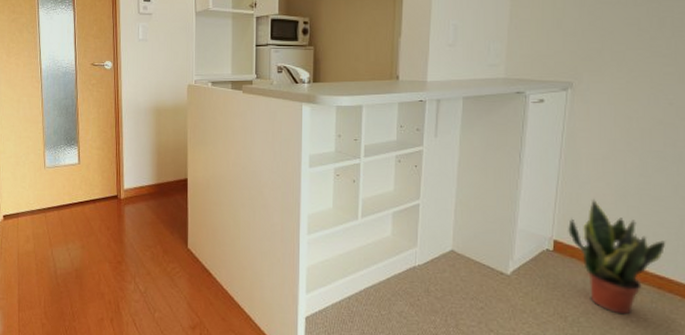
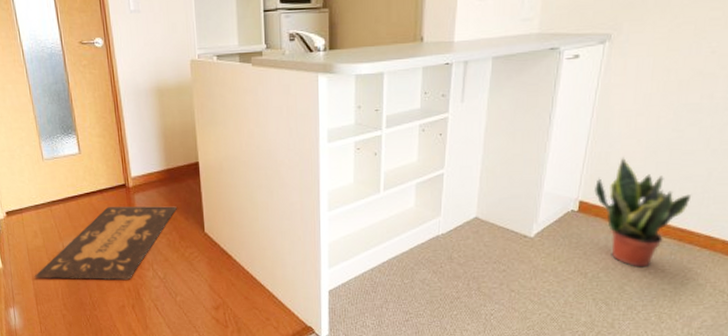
doormat: none [20,217,163,291] -> present [34,206,177,280]

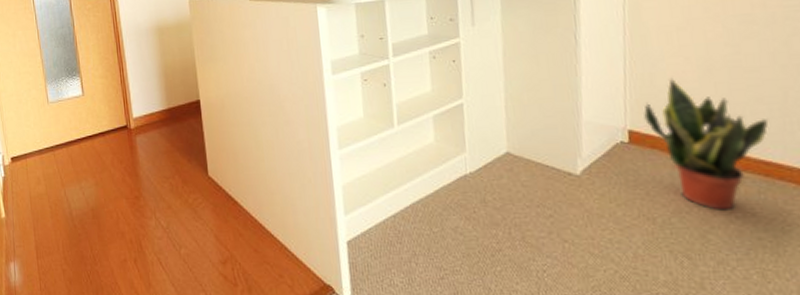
doormat: present [34,206,177,280] -> none [35,147,179,230]

